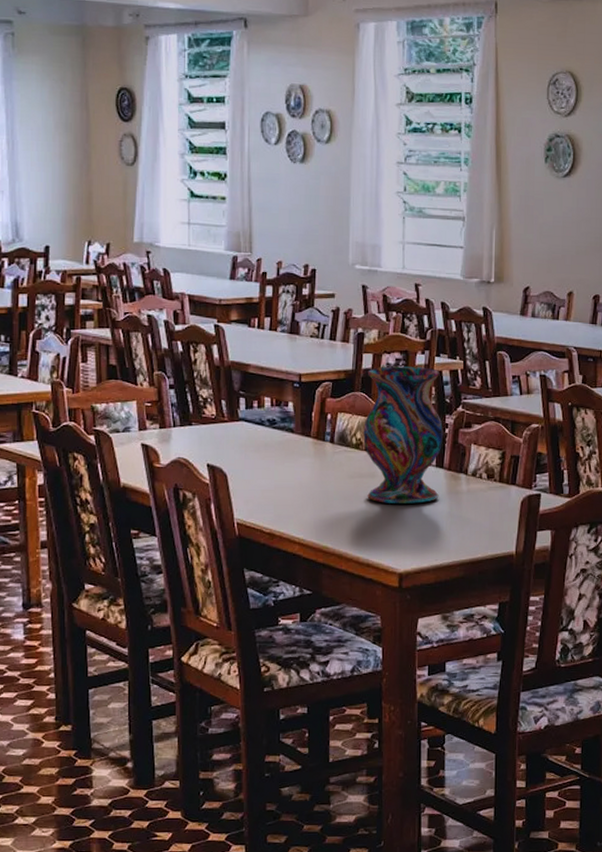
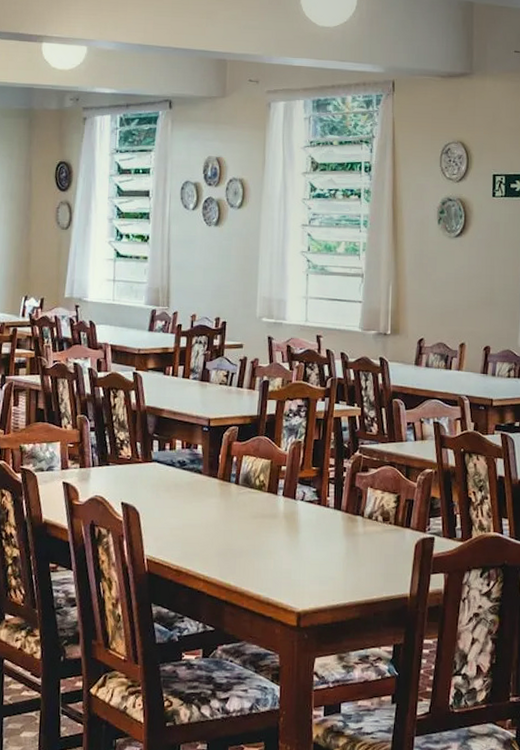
vase: present [363,366,444,505] -> none [266,412,342,545]

